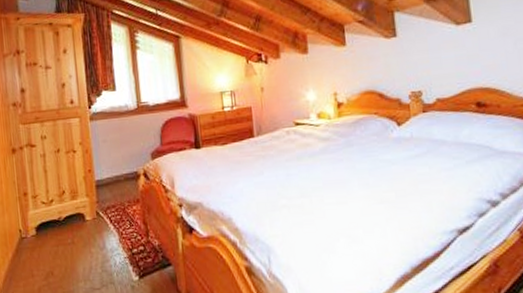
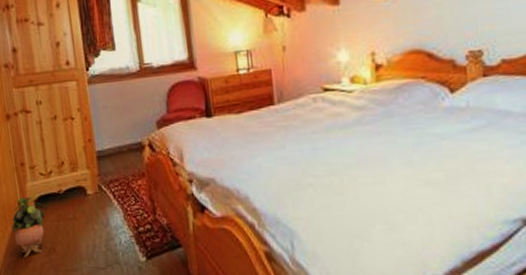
potted plant: none [12,223,45,283] -> present [12,196,45,258]

